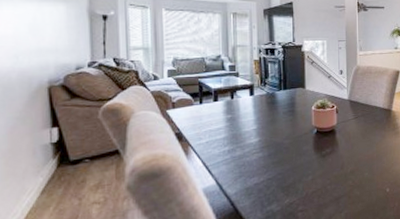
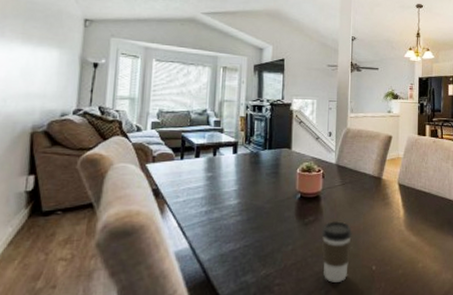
coffee cup: none [338,151,366,206] -> present [321,221,352,283]

